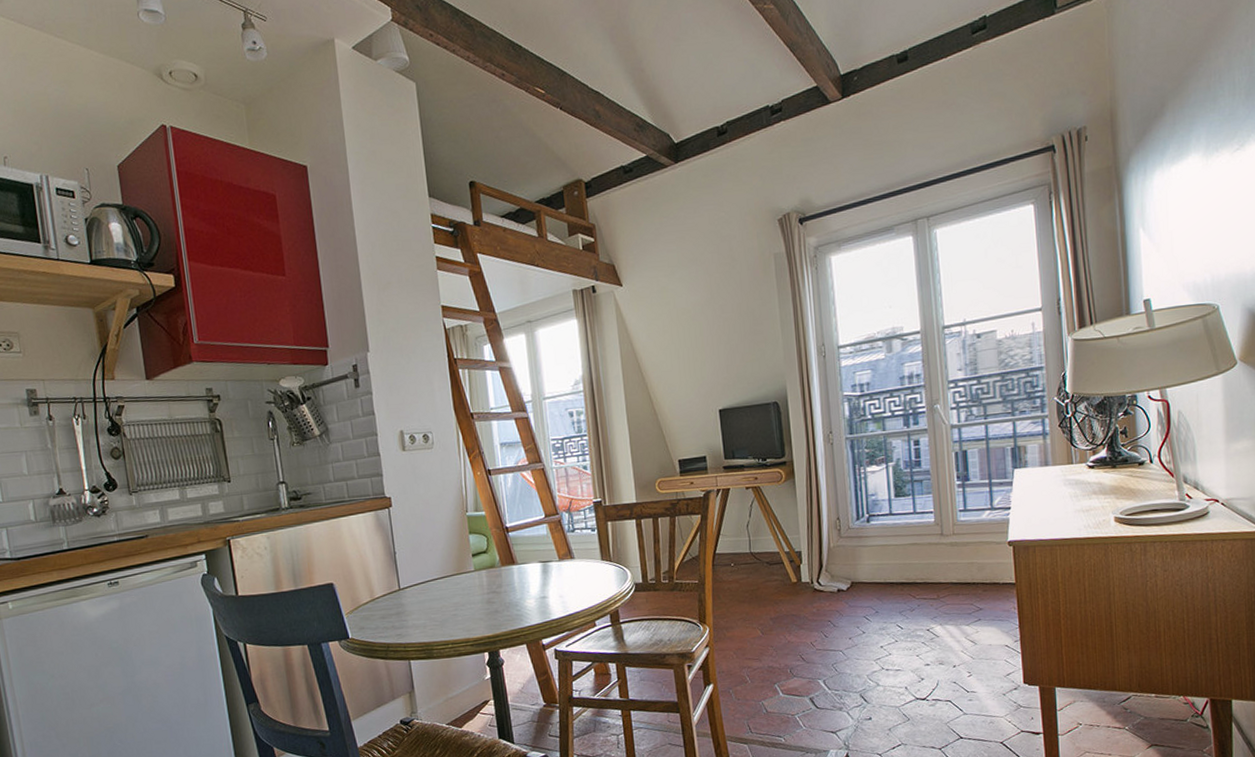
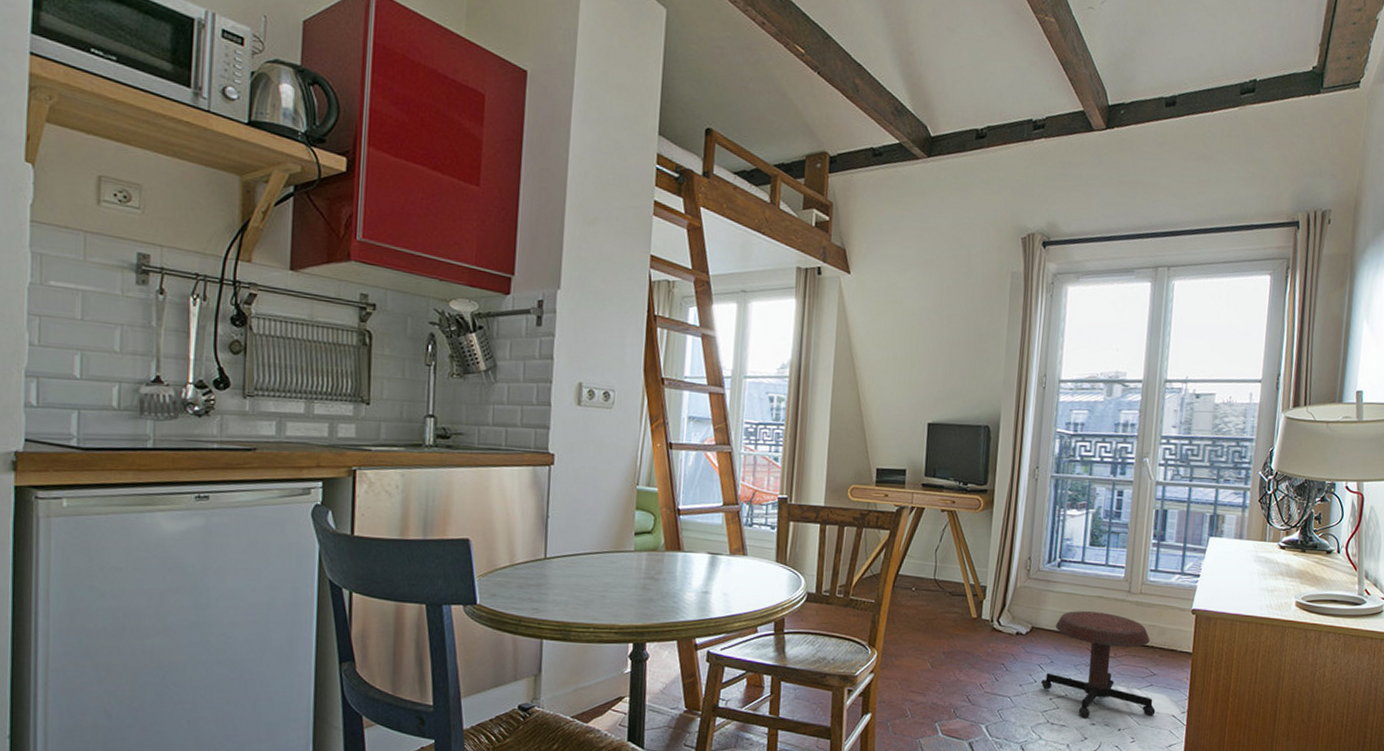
stool: none [870,558,988,661] -> present [1041,610,1156,718]

